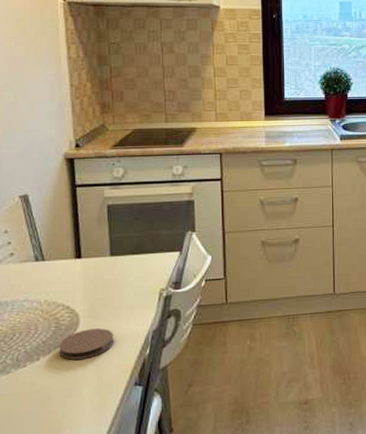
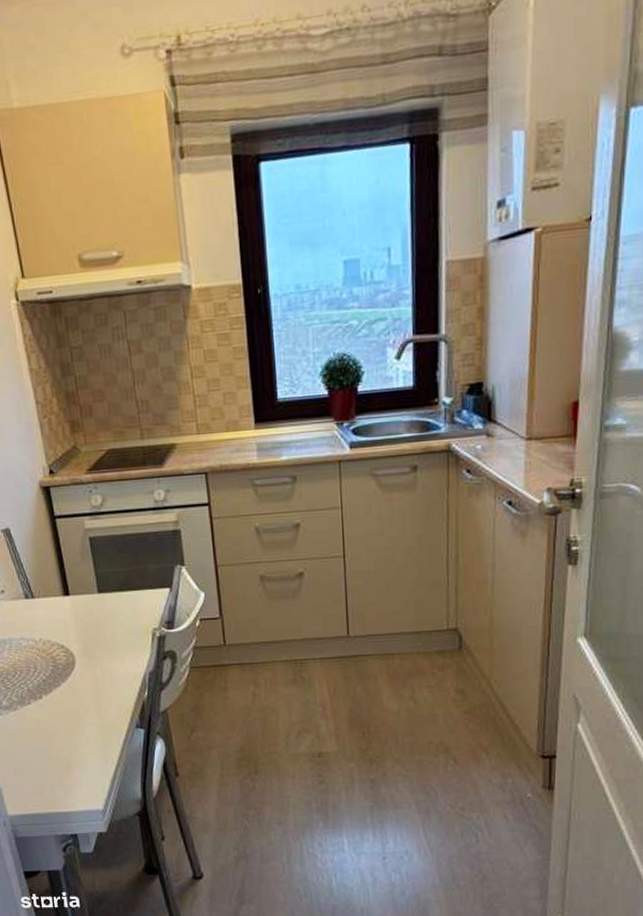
coaster: present [58,328,115,360] -> none [58,668,112,699]

